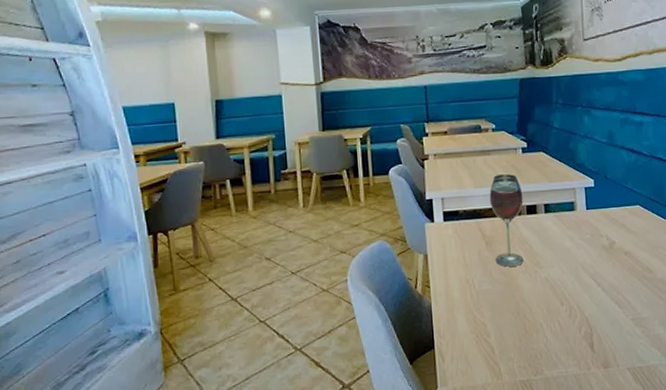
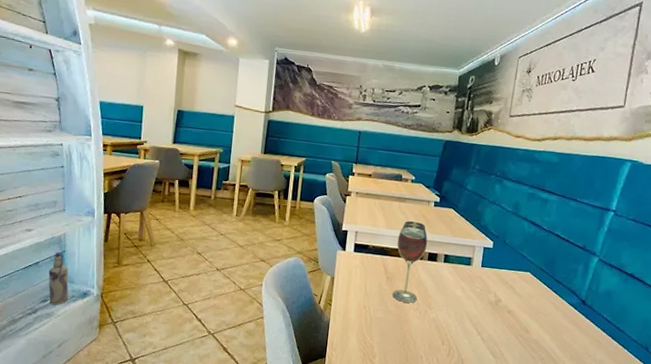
decorative bottle: none [92,291,122,356] -> present [48,252,69,306]

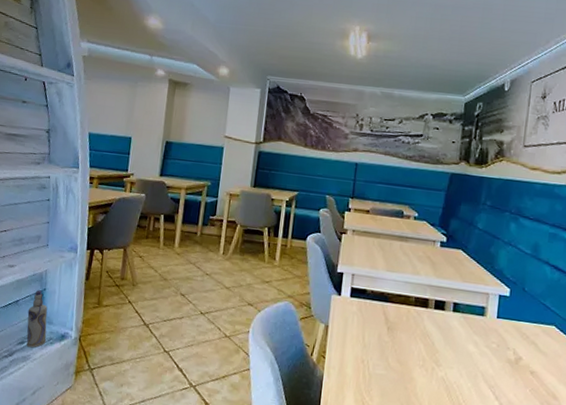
wineglass: present [393,221,428,303] -> none [394,263,434,358]

